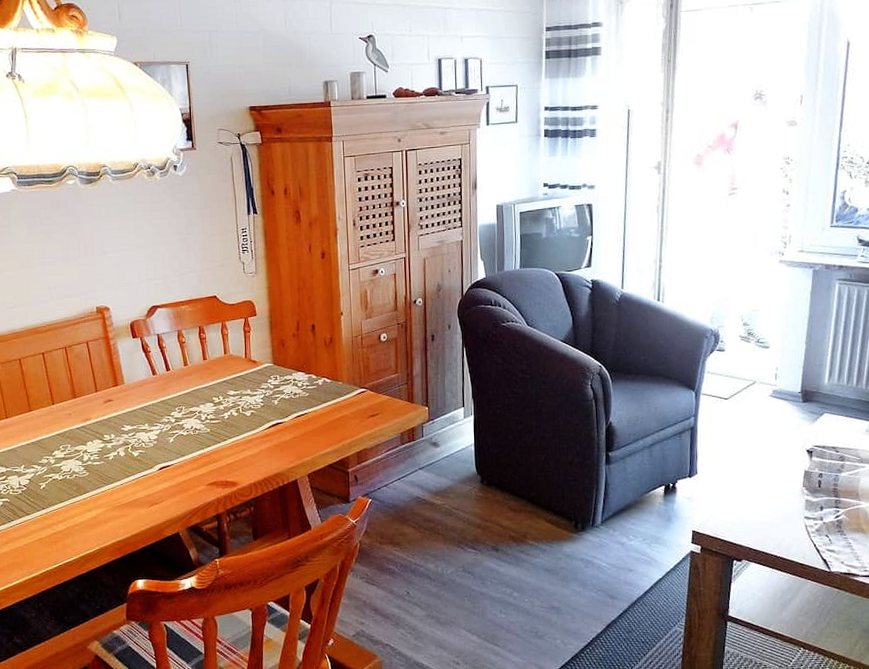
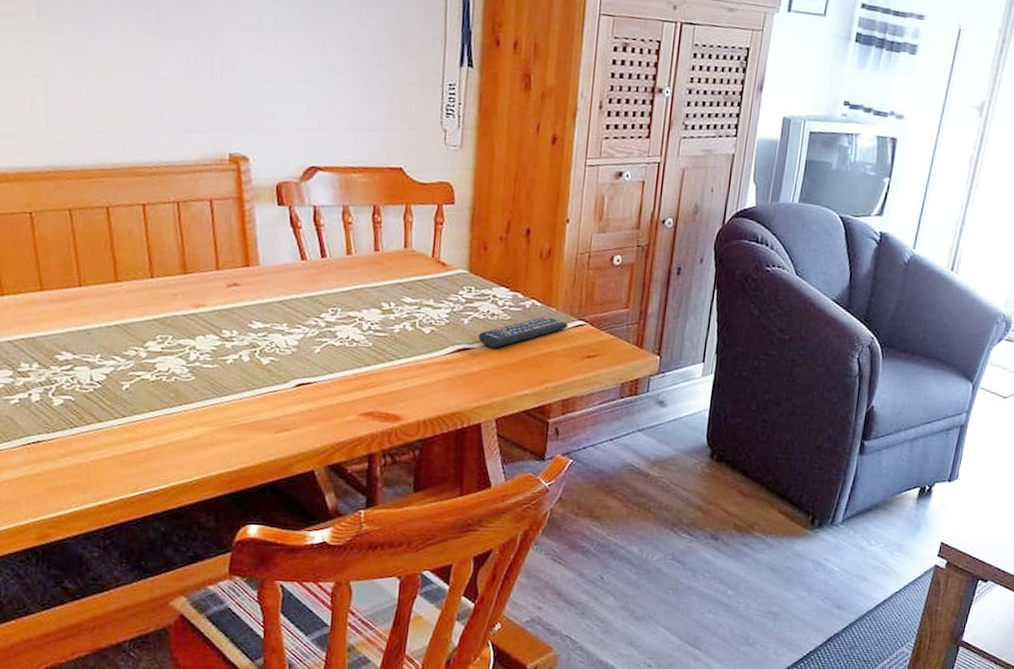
remote control: none [286,389,354,420] -> present [477,316,569,348]

